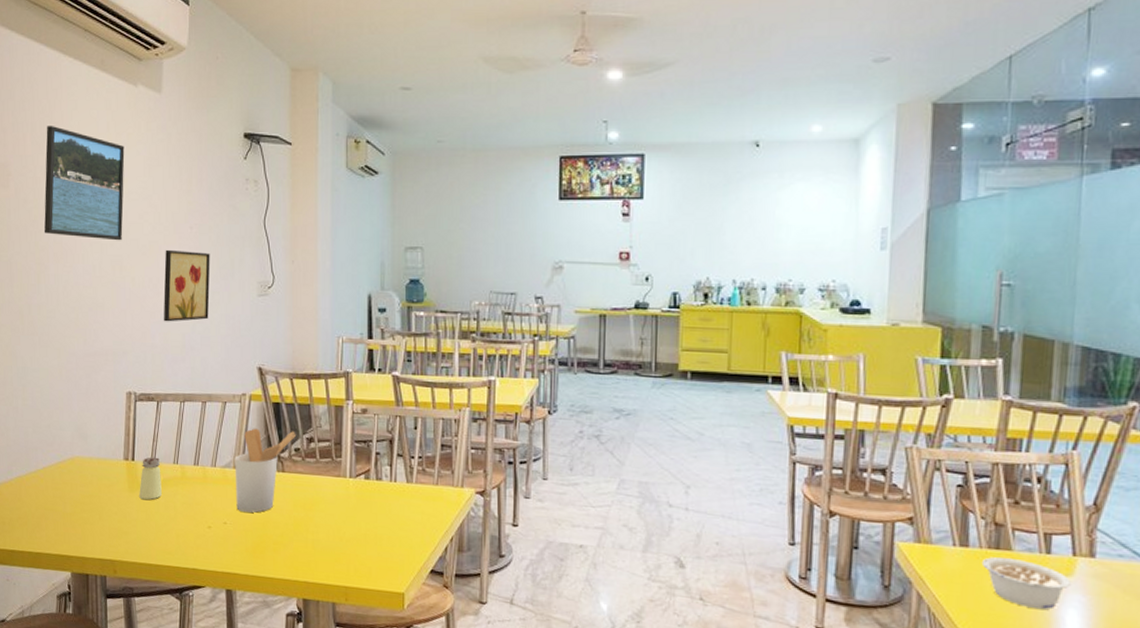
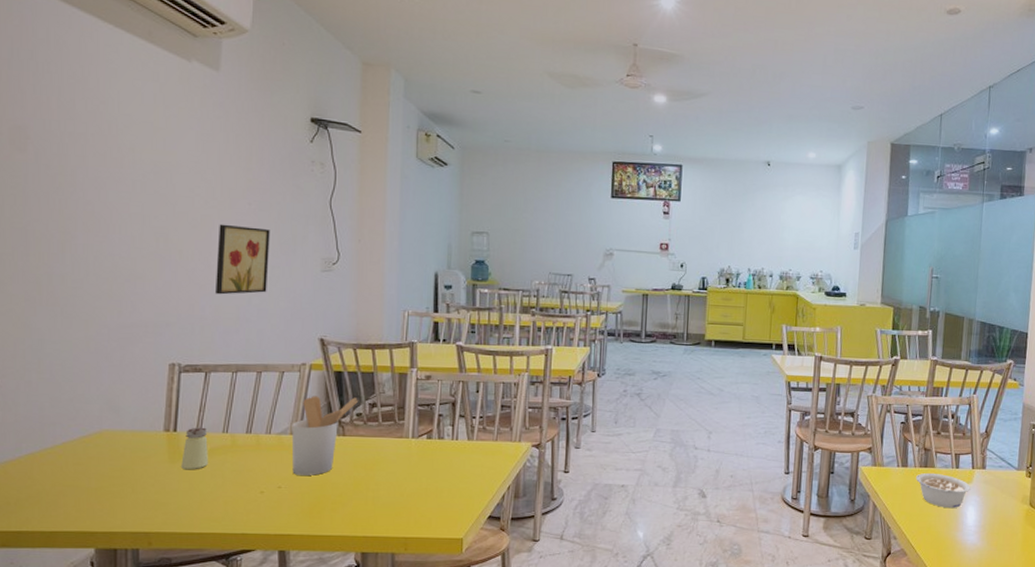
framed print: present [44,126,125,241] -> none [71,91,174,213]

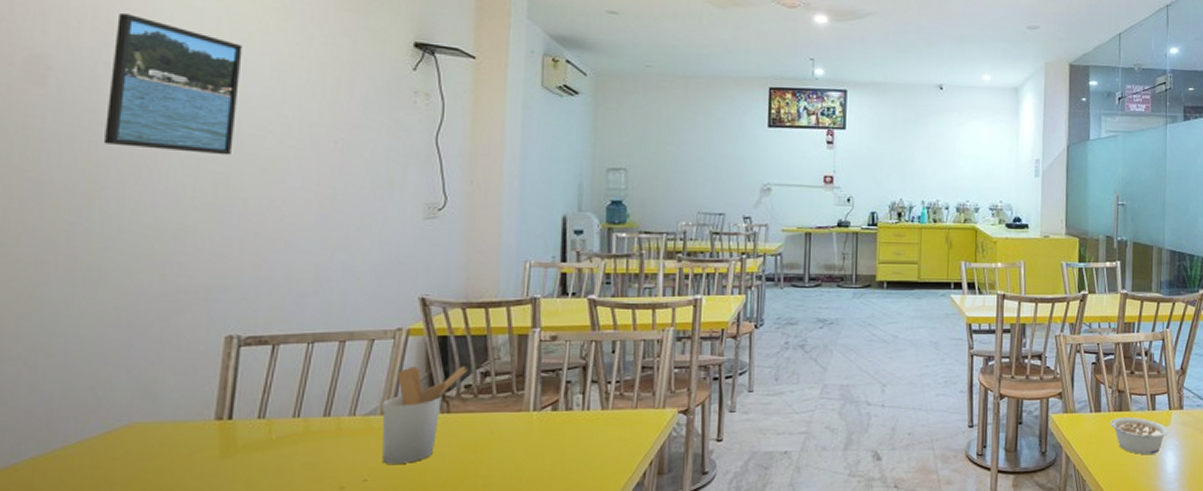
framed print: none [71,91,174,213] -> present [103,14,243,156]
saltshaker: present [181,427,208,470] -> none [237,412,273,467]
wall art: present [214,224,270,295] -> none [287,166,361,250]

